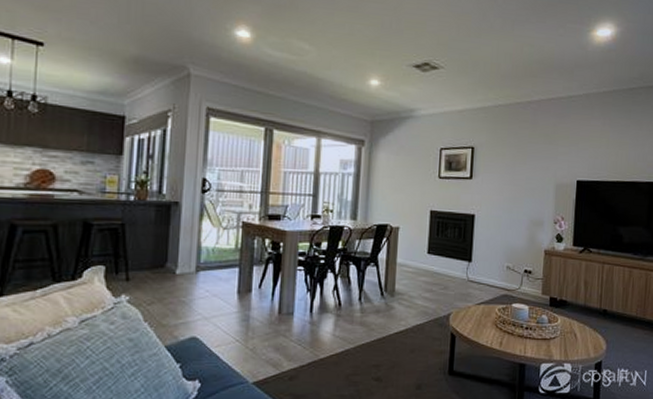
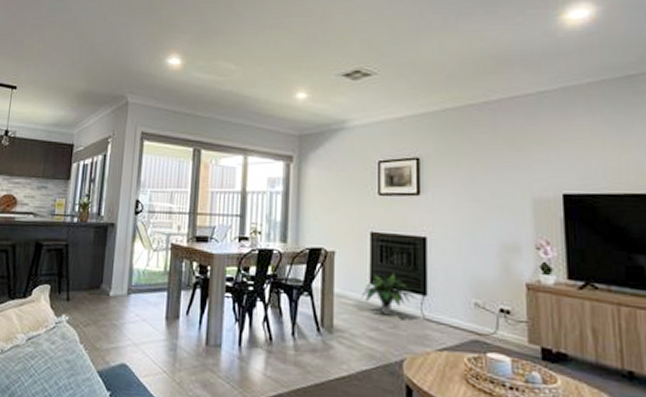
potted plant: none [419,243,464,279] -> present [361,272,417,316]

